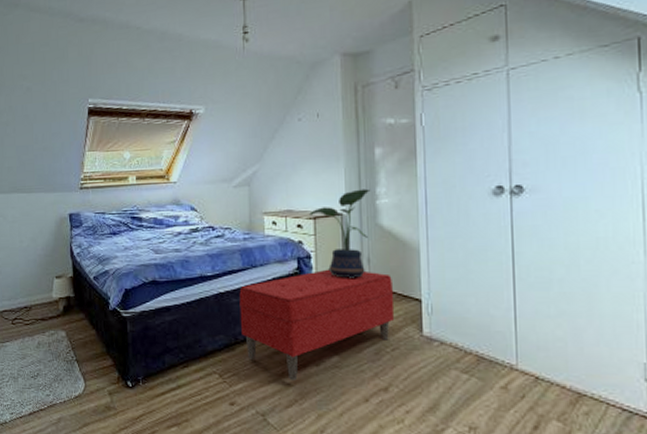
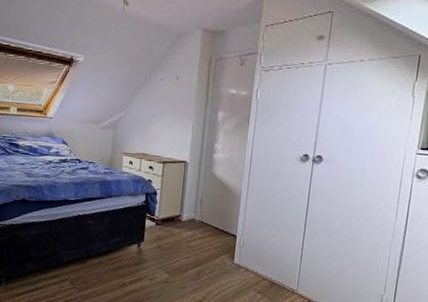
bench: present [239,269,395,381] -> none [93,204,217,291]
potted plant: present [309,188,371,278] -> none [160,143,211,214]

